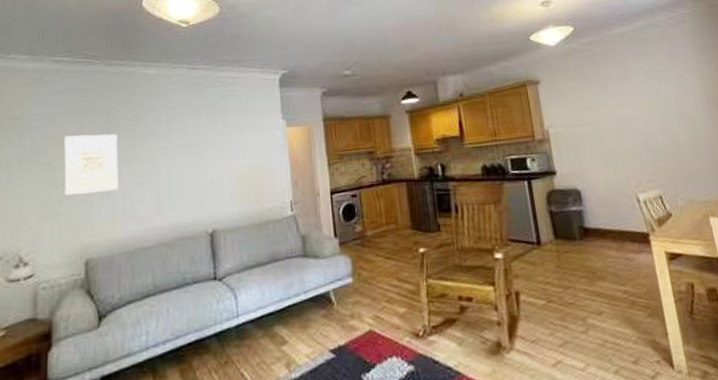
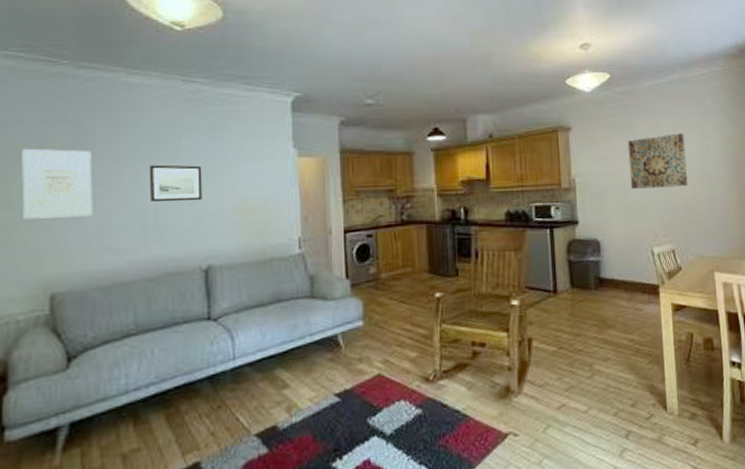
wall art: none [163,140,207,176] -> present [149,164,203,203]
wall art: none [598,77,668,136] -> present [627,133,688,189]

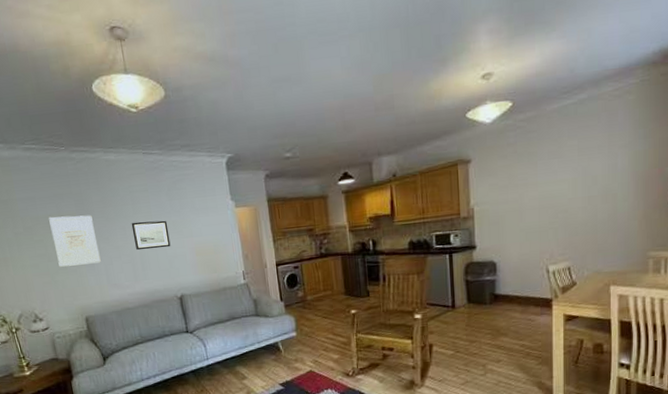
wall art: present [627,133,688,189] -> none [528,154,589,213]

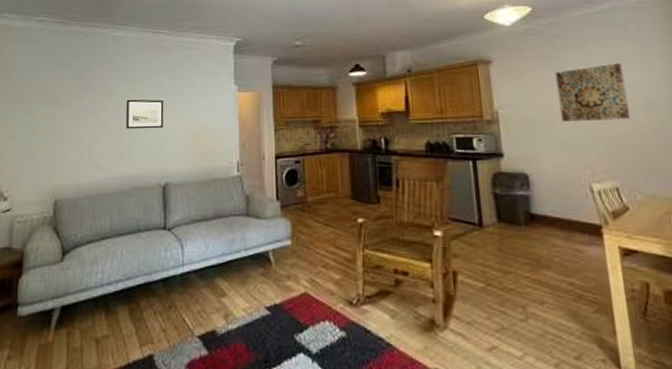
wall art: present [48,215,101,267] -> none [41,87,88,141]
wall art: none [528,154,589,213] -> present [555,63,630,121]

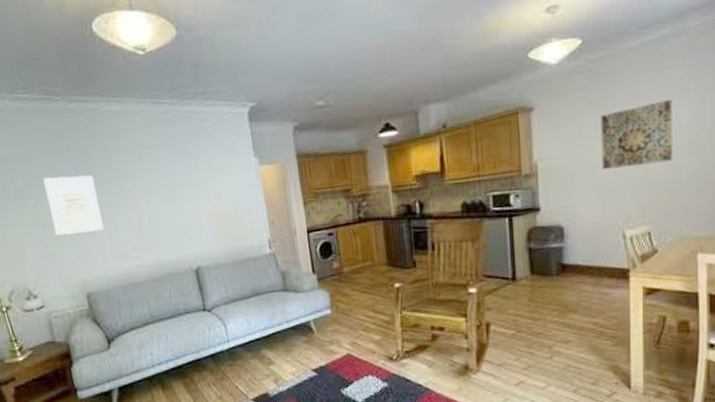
wall art: none [41,87,88,141] -> present [43,175,104,236]
wall art: present [125,99,164,130] -> none [138,180,185,216]

